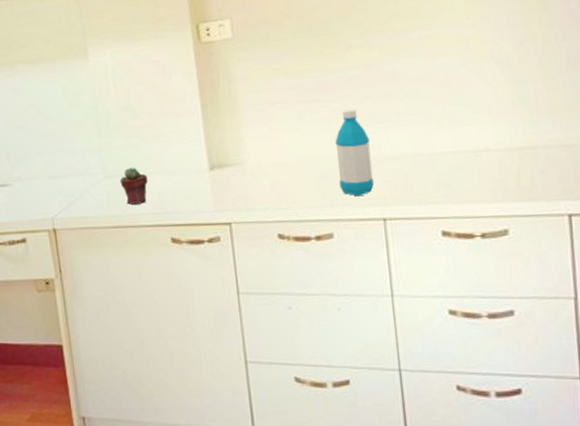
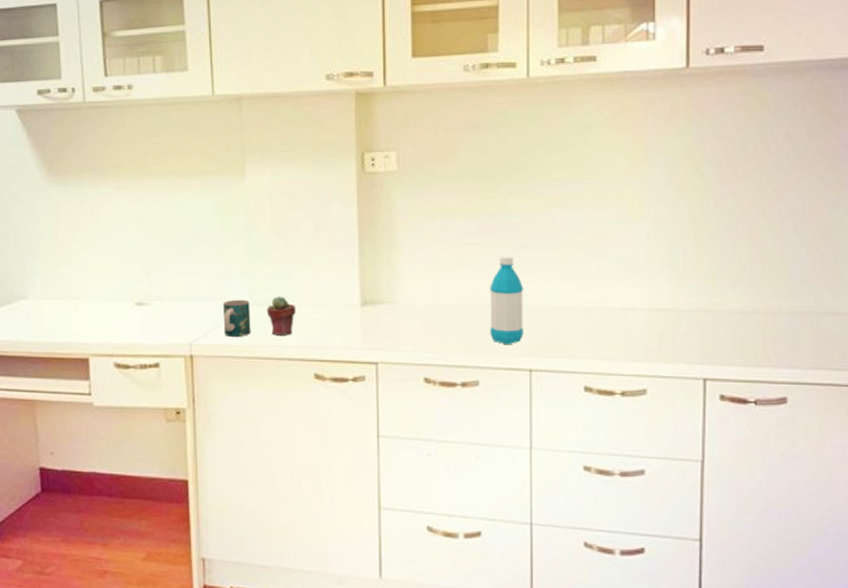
mug: none [79,173,108,209] -> present [223,299,251,336]

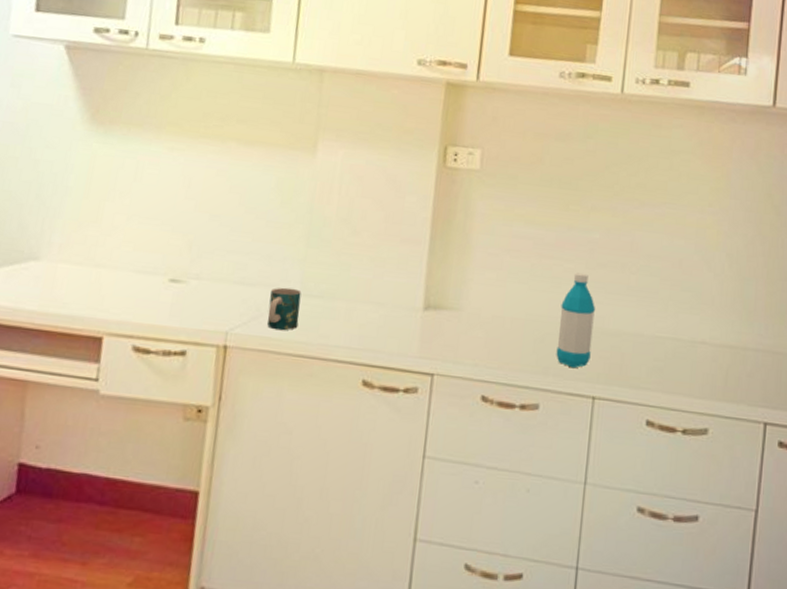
potted succulent: present [266,296,296,335] -> none [318,289,352,334]

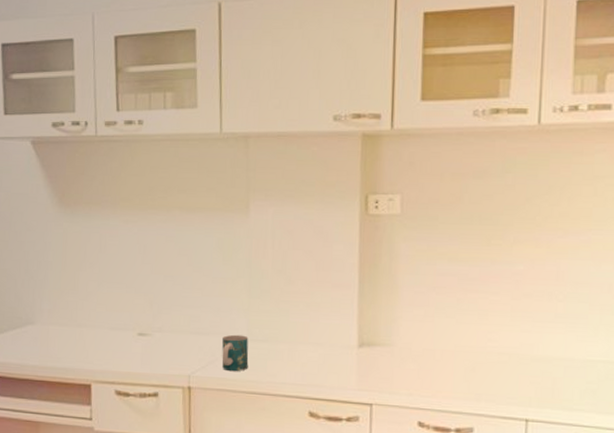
water bottle: present [556,272,595,368] -> none [487,304,523,394]

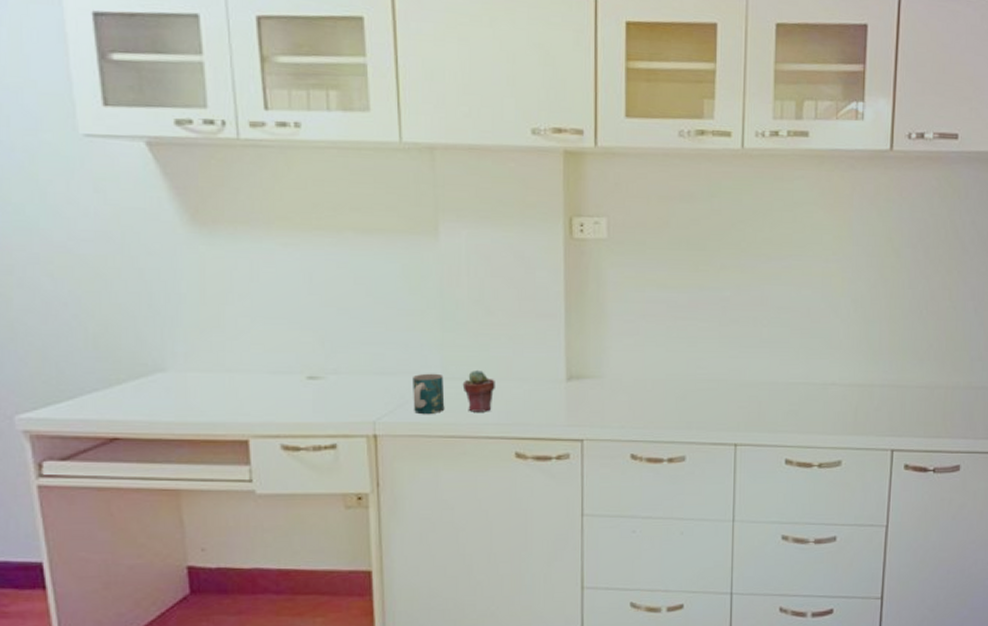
potted succulent: none [264,333,293,373] -> present [462,369,495,412]

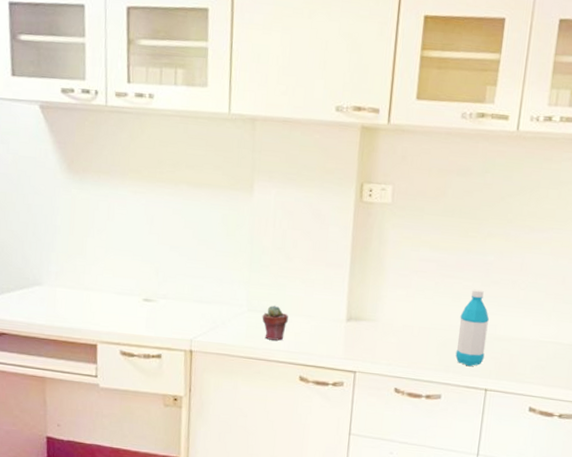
mug: present [413,373,445,414] -> none [222,304,248,338]
water bottle: none [697,330,731,420] -> present [455,289,489,367]

